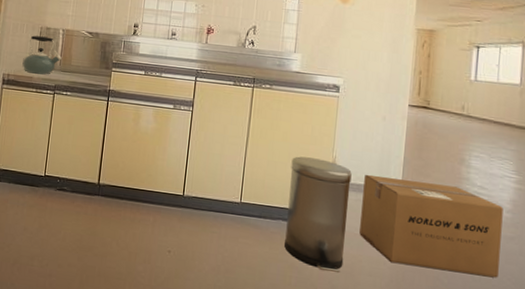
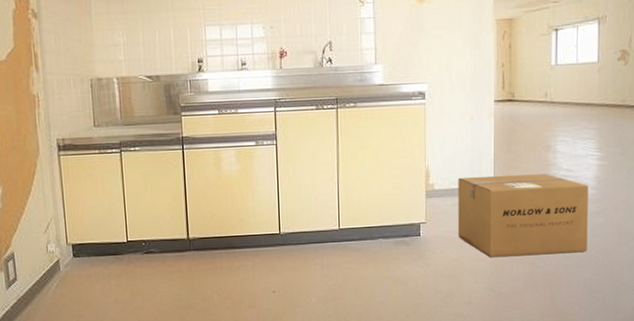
kettle: present [22,35,62,75] -> none [77,89,122,133]
pedal bin: present [284,156,352,274] -> none [385,170,446,279]

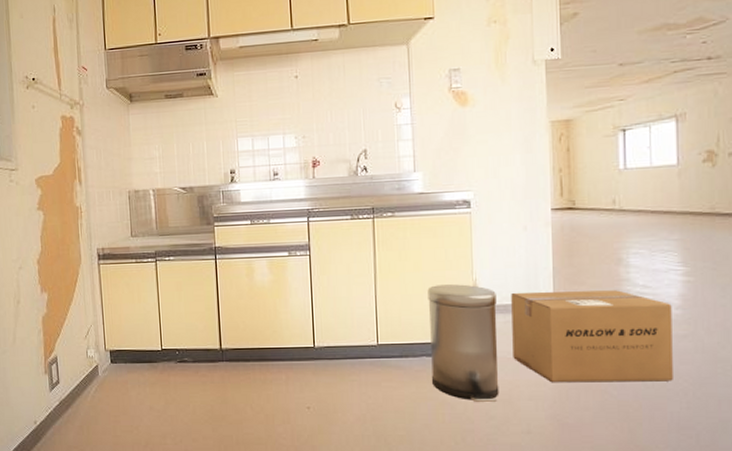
pedal bin: none [385,170,446,279] -> present [427,284,499,403]

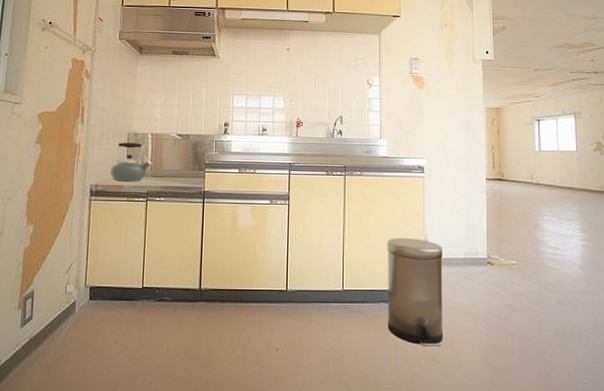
kettle: none [115,200,157,243] -> present [111,142,152,182]
box: present [511,290,673,383] -> none [454,248,578,331]

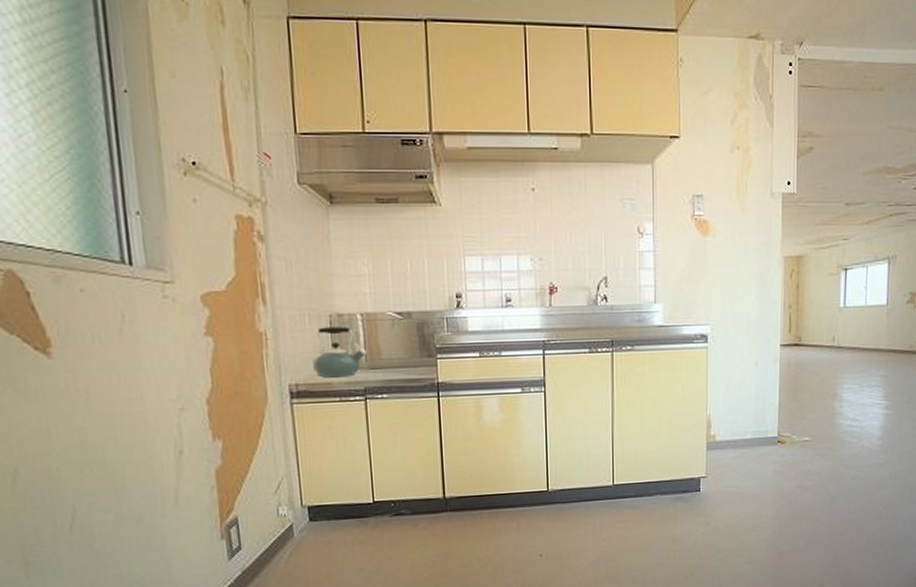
pedal bin: present [387,238,443,348] -> none [664,420,728,538]

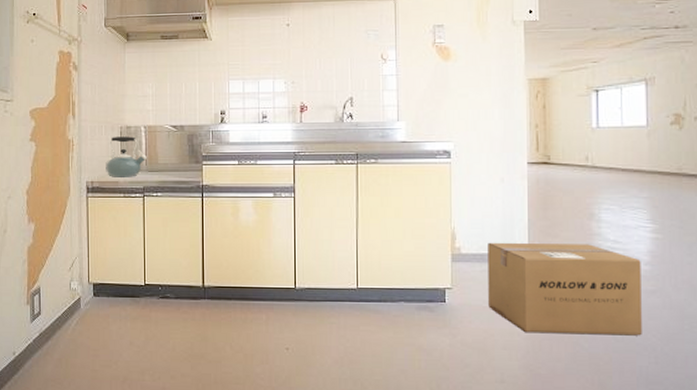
box: none [740,423,874,514] -> present [488,242,642,336]

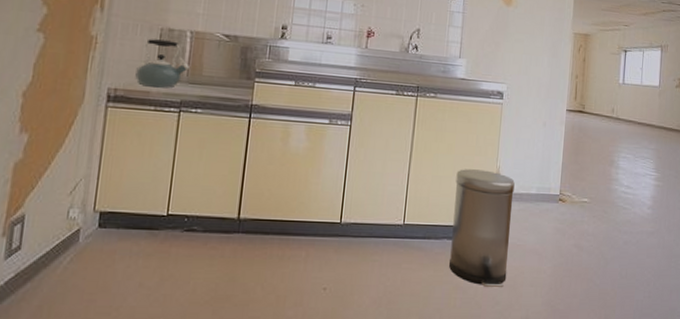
pedal bin: none [407,232,475,351] -> present [449,169,515,288]
box: present [488,242,642,336] -> none [522,182,645,273]

